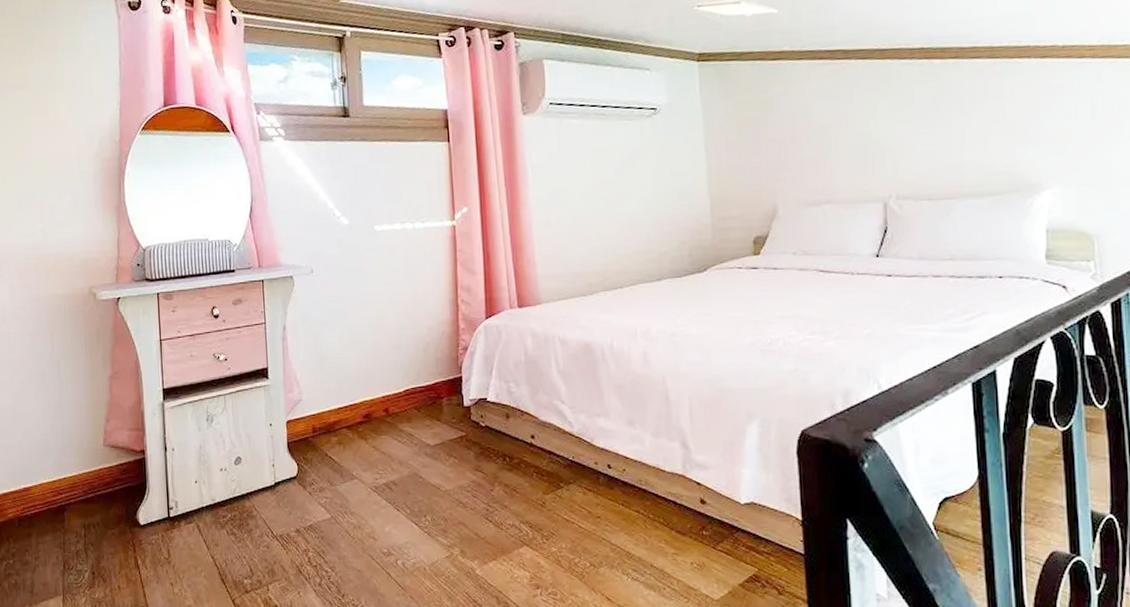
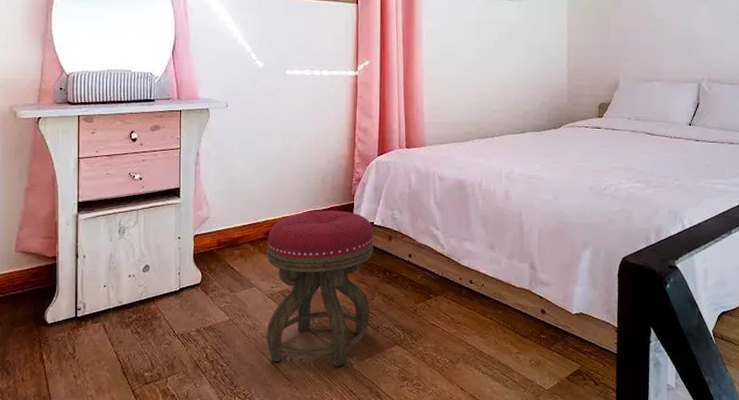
stool: none [367,386,490,573] -> present [266,210,374,368]

